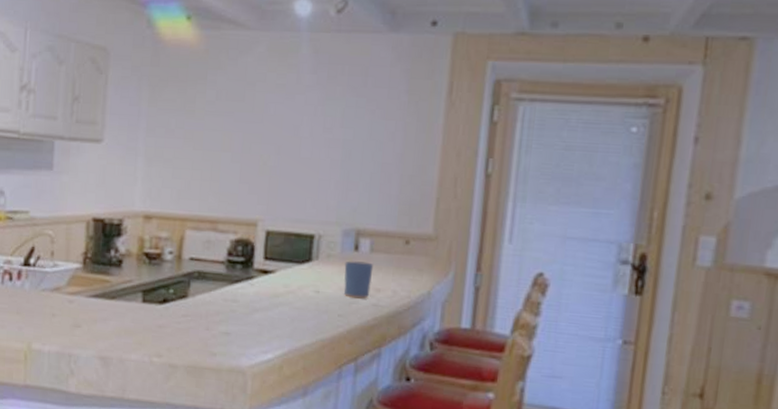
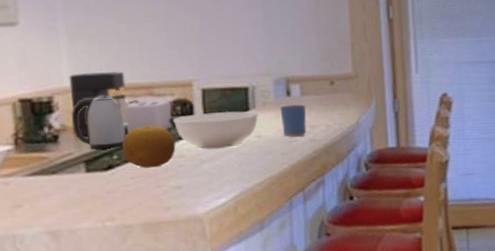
kettle: none [137,224,187,282] -> present [72,95,126,150]
coffee maker: none [139,198,204,270] -> present [69,71,140,137]
fruit: none [179,262,232,309] -> present [122,125,176,168]
toaster: none [186,236,233,272] -> present [125,100,174,134]
bowl: none [232,257,321,300] -> present [173,111,258,150]

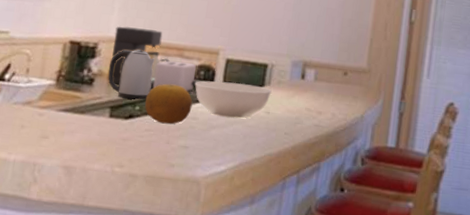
mug: present [280,104,307,137] -> none [291,87,317,120]

